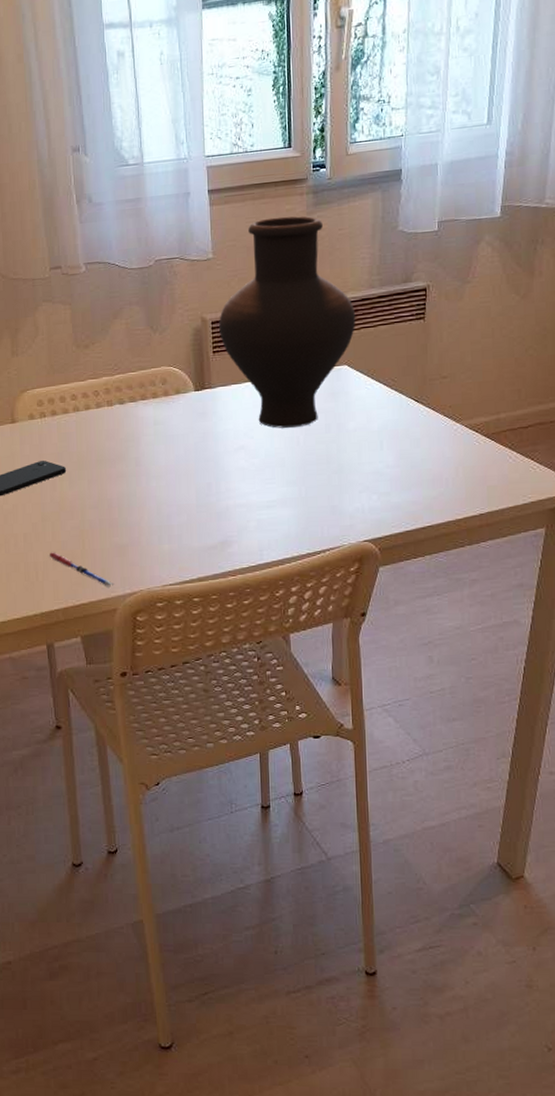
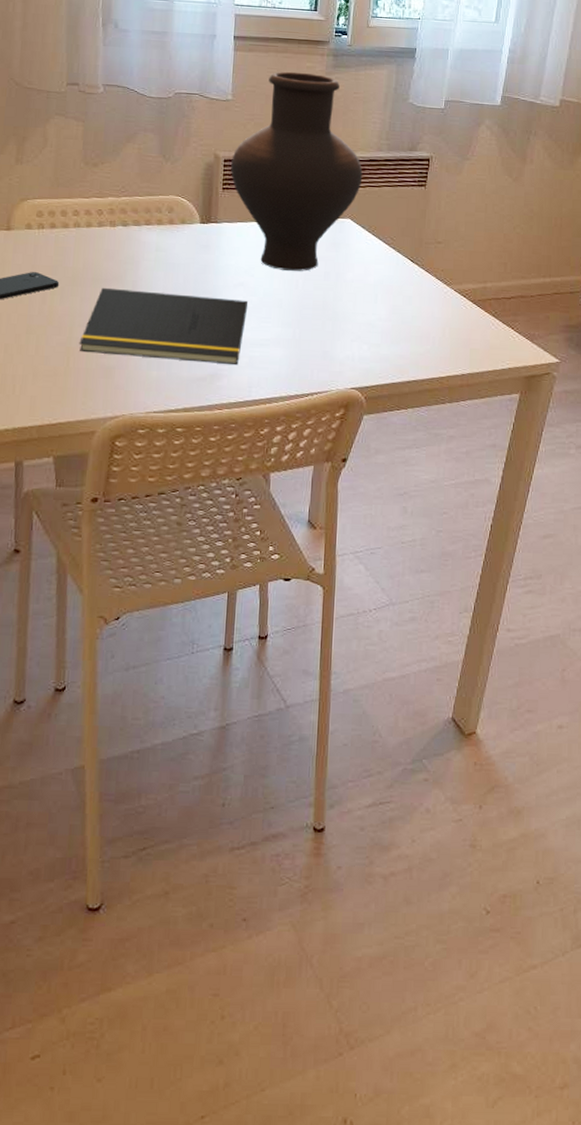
pen: present [49,552,114,588] -> none [29,366,96,409]
notepad: none [92,463,251,534] -> present [79,287,249,366]

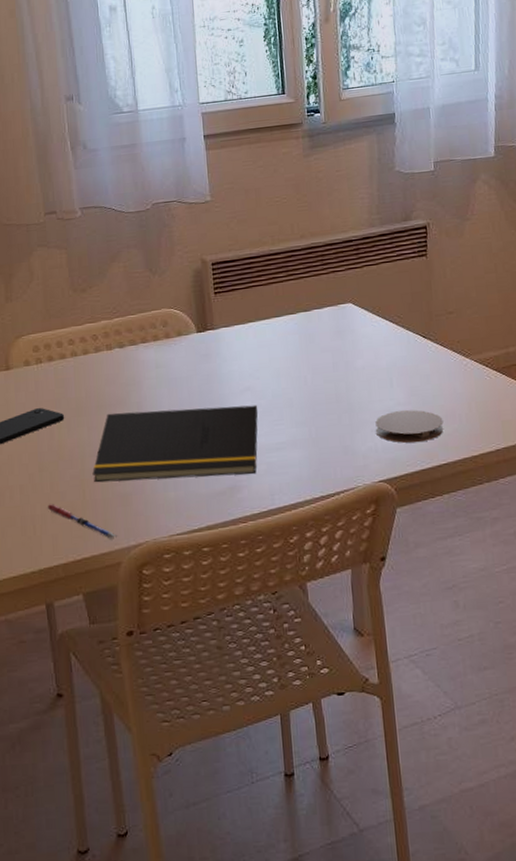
pen: none [29,366,96,409] -> present [47,504,118,540]
vase: present [231,71,363,271] -> none [219,158,359,368]
coaster: none [354,326,418,358] -> present [375,409,444,444]

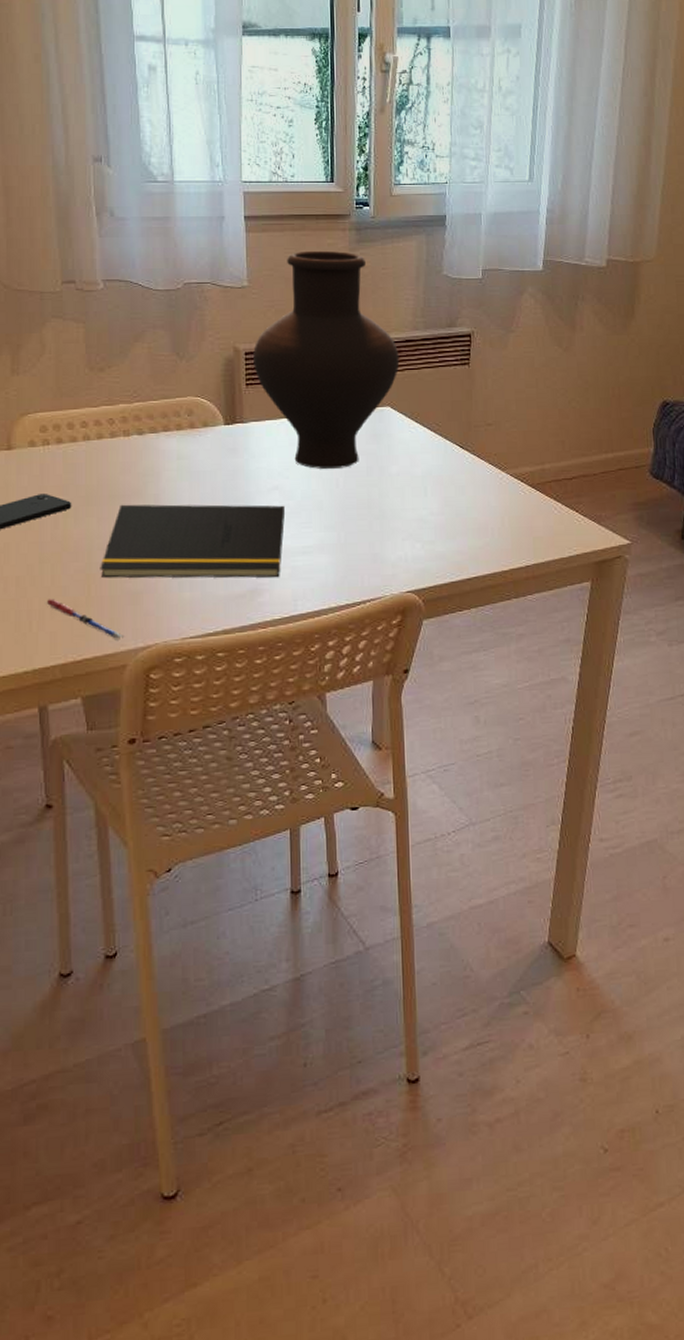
vase: none [219,158,359,368] -> present [253,250,400,469]
coaster: present [375,409,444,444] -> none [406,521,476,555]

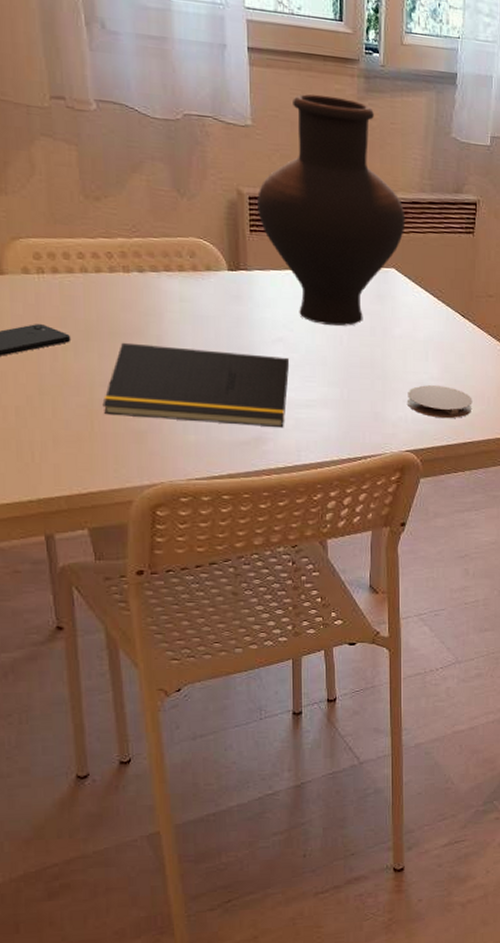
pen: present [46,599,125,640] -> none [48,431,130,477]
coaster: none [406,521,476,555] -> present [406,385,472,419]

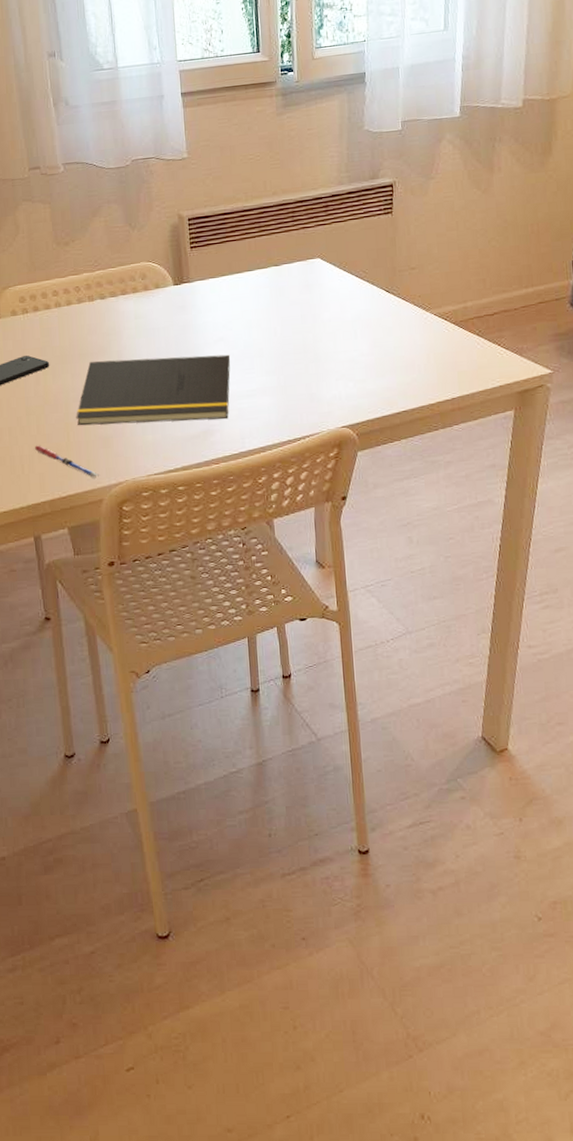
pen: none [48,431,130,477] -> present [34,445,100,479]
vase: present [257,94,406,326] -> none [195,117,327,320]
coaster: present [406,385,472,419] -> none [339,360,404,392]

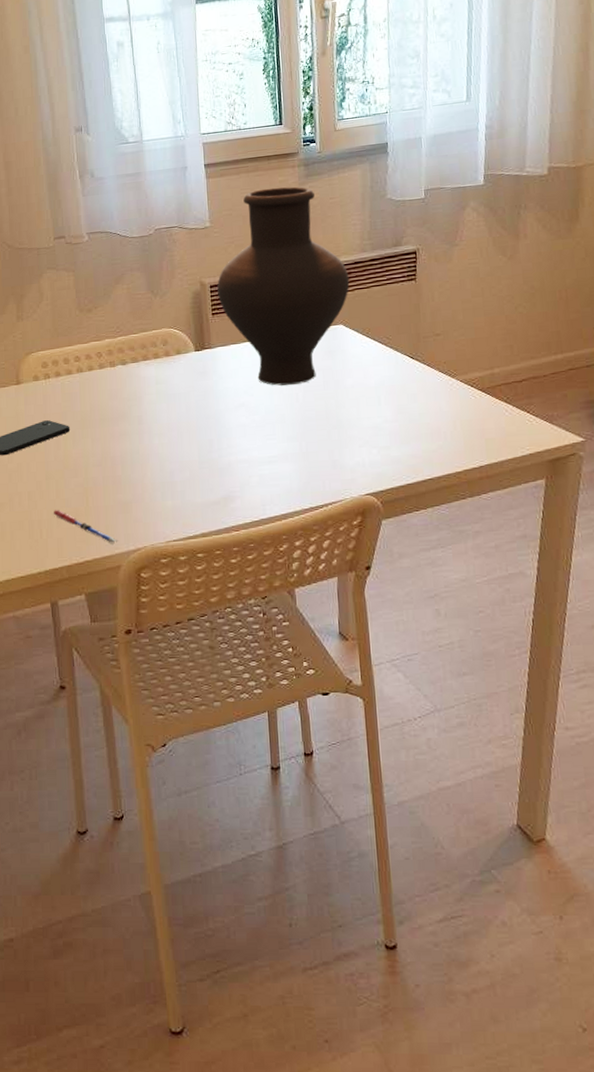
notepad: present [76,354,231,426] -> none [95,420,252,491]
vase: none [195,117,327,320] -> present [217,186,350,386]

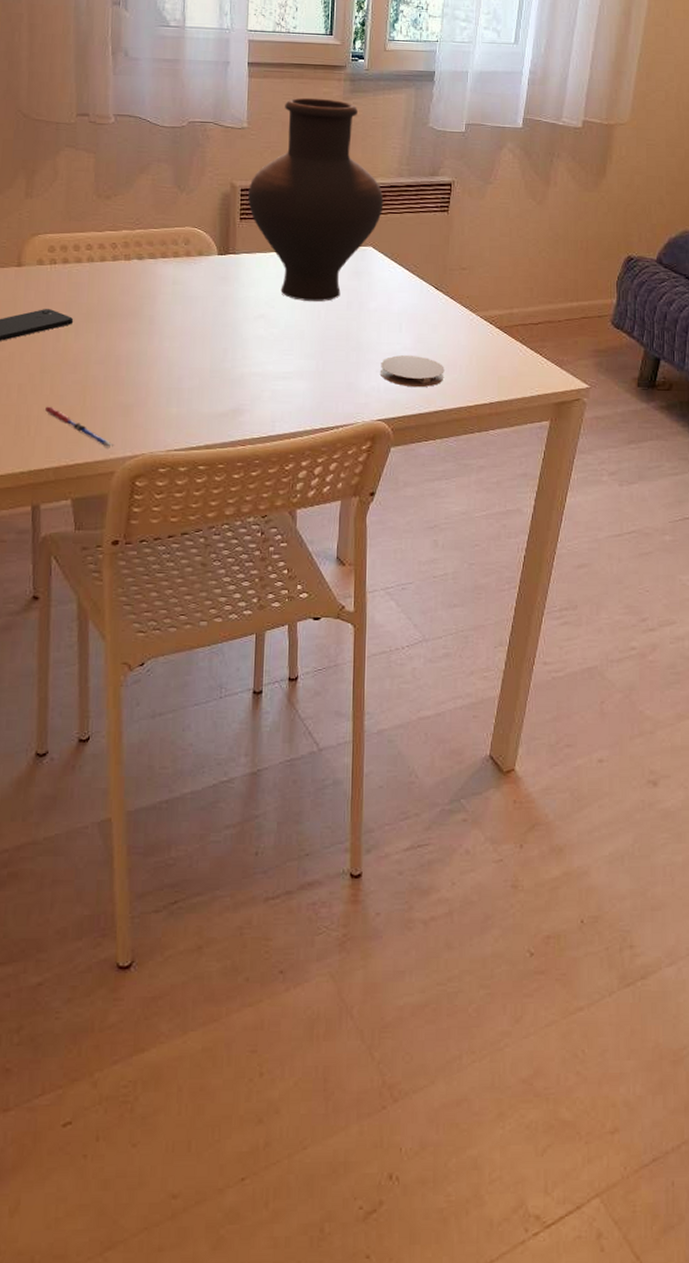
coaster: none [363,427,429,459] -> present [379,355,445,388]

